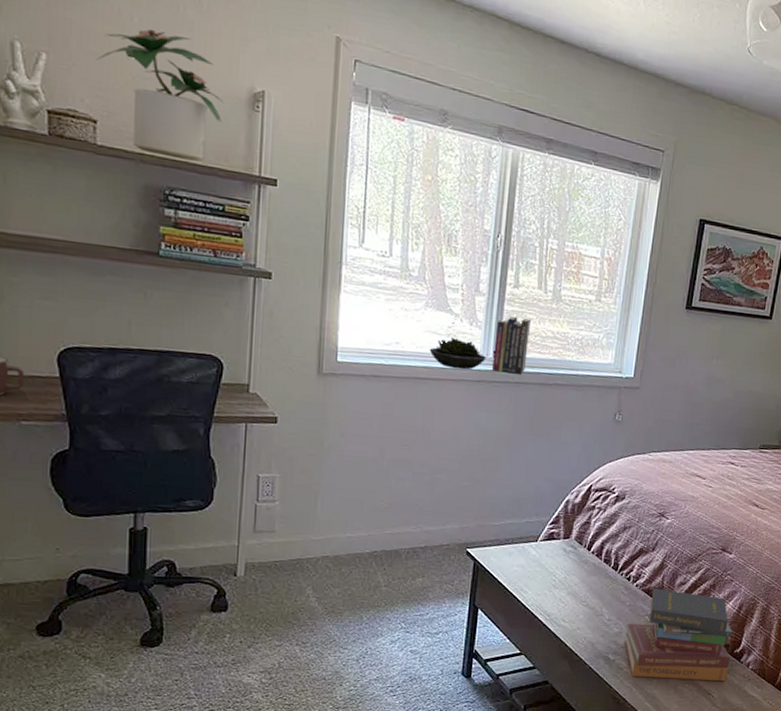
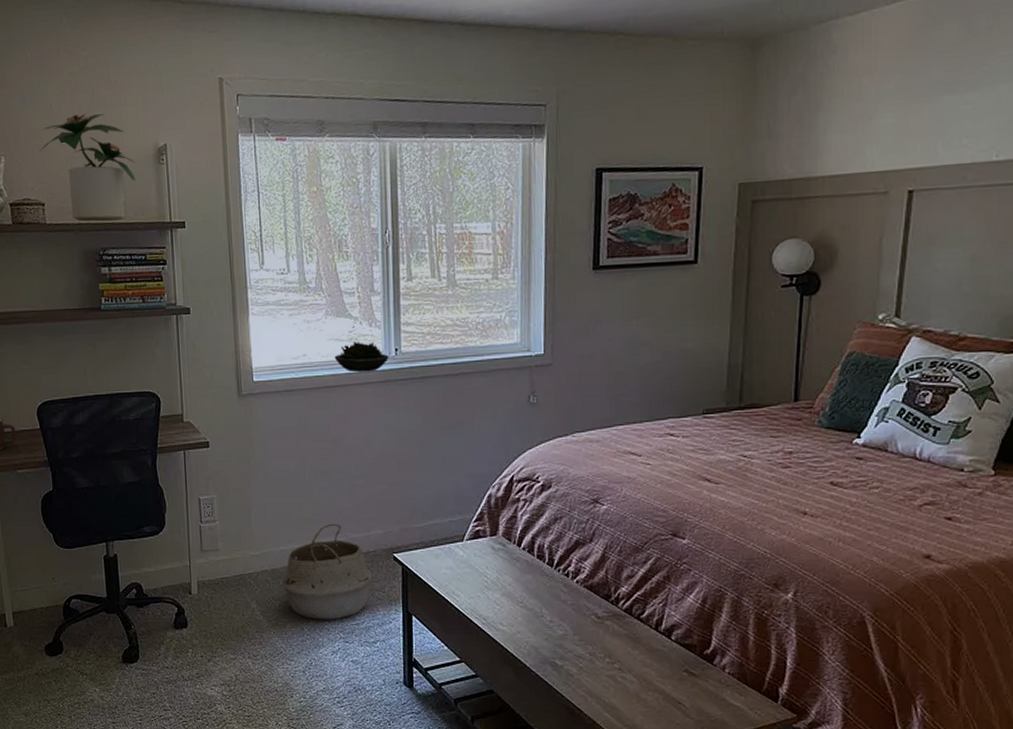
woven basket: none [343,514,443,610] -> present [281,523,373,620]
books: present [492,315,531,376] -> none [394,309,429,370]
books: present [625,588,733,682] -> none [571,583,700,689]

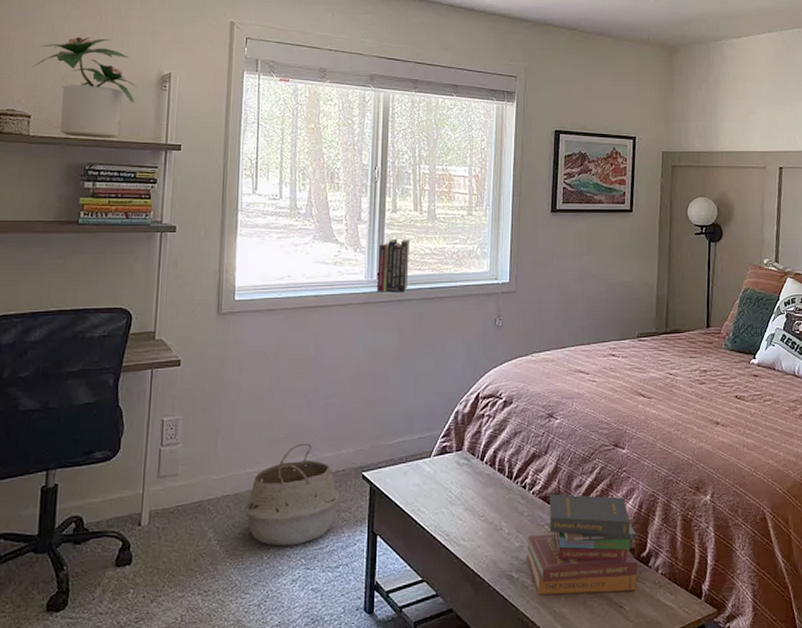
succulent plant: present [334,340,389,373] -> none [318,264,371,294]
books: none [394,309,429,370] -> present [377,238,409,293]
books: none [571,583,700,689] -> present [527,493,638,595]

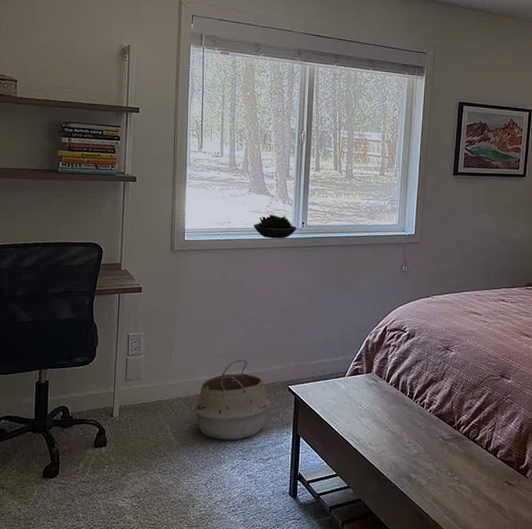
potted plant: present [33,36,137,138] -> none [17,12,102,101]
succulent plant: none [318,264,371,294] -> present [253,213,297,239]
books: present [377,238,409,293] -> none [302,193,330,240]
books: present [527,493,638,595] -> none [423,413,517,496]

